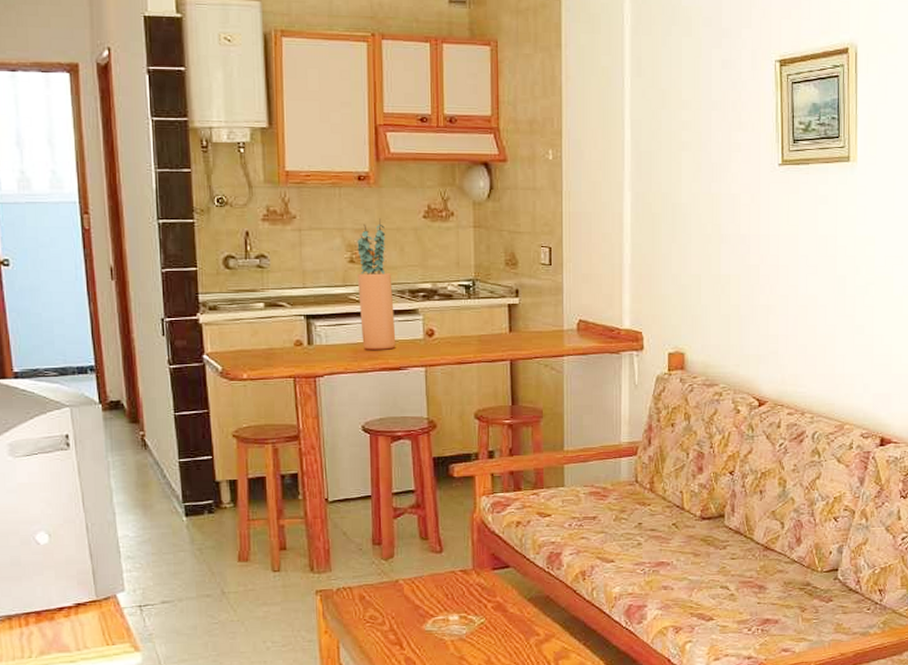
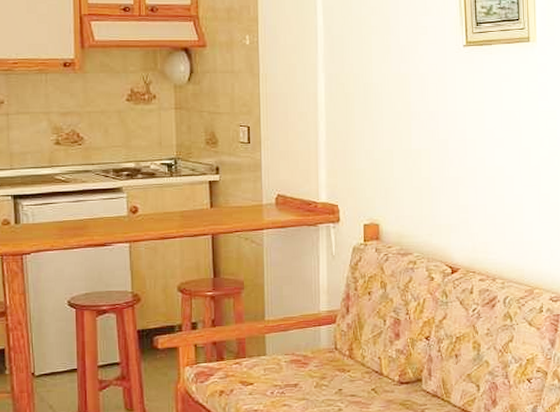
vase: present [357,218,396,351] -> none [63,102,101,229]

